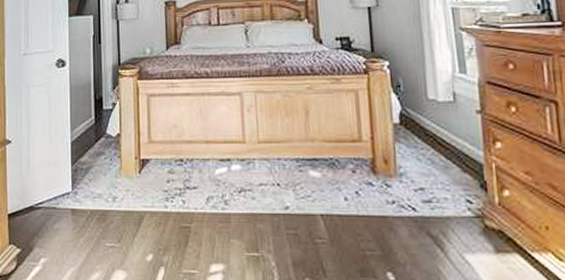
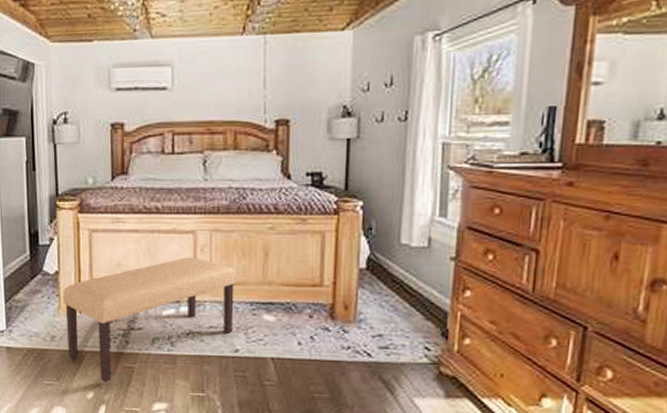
bench: none [124,117,282,243] -> present [63,257,236,382]

